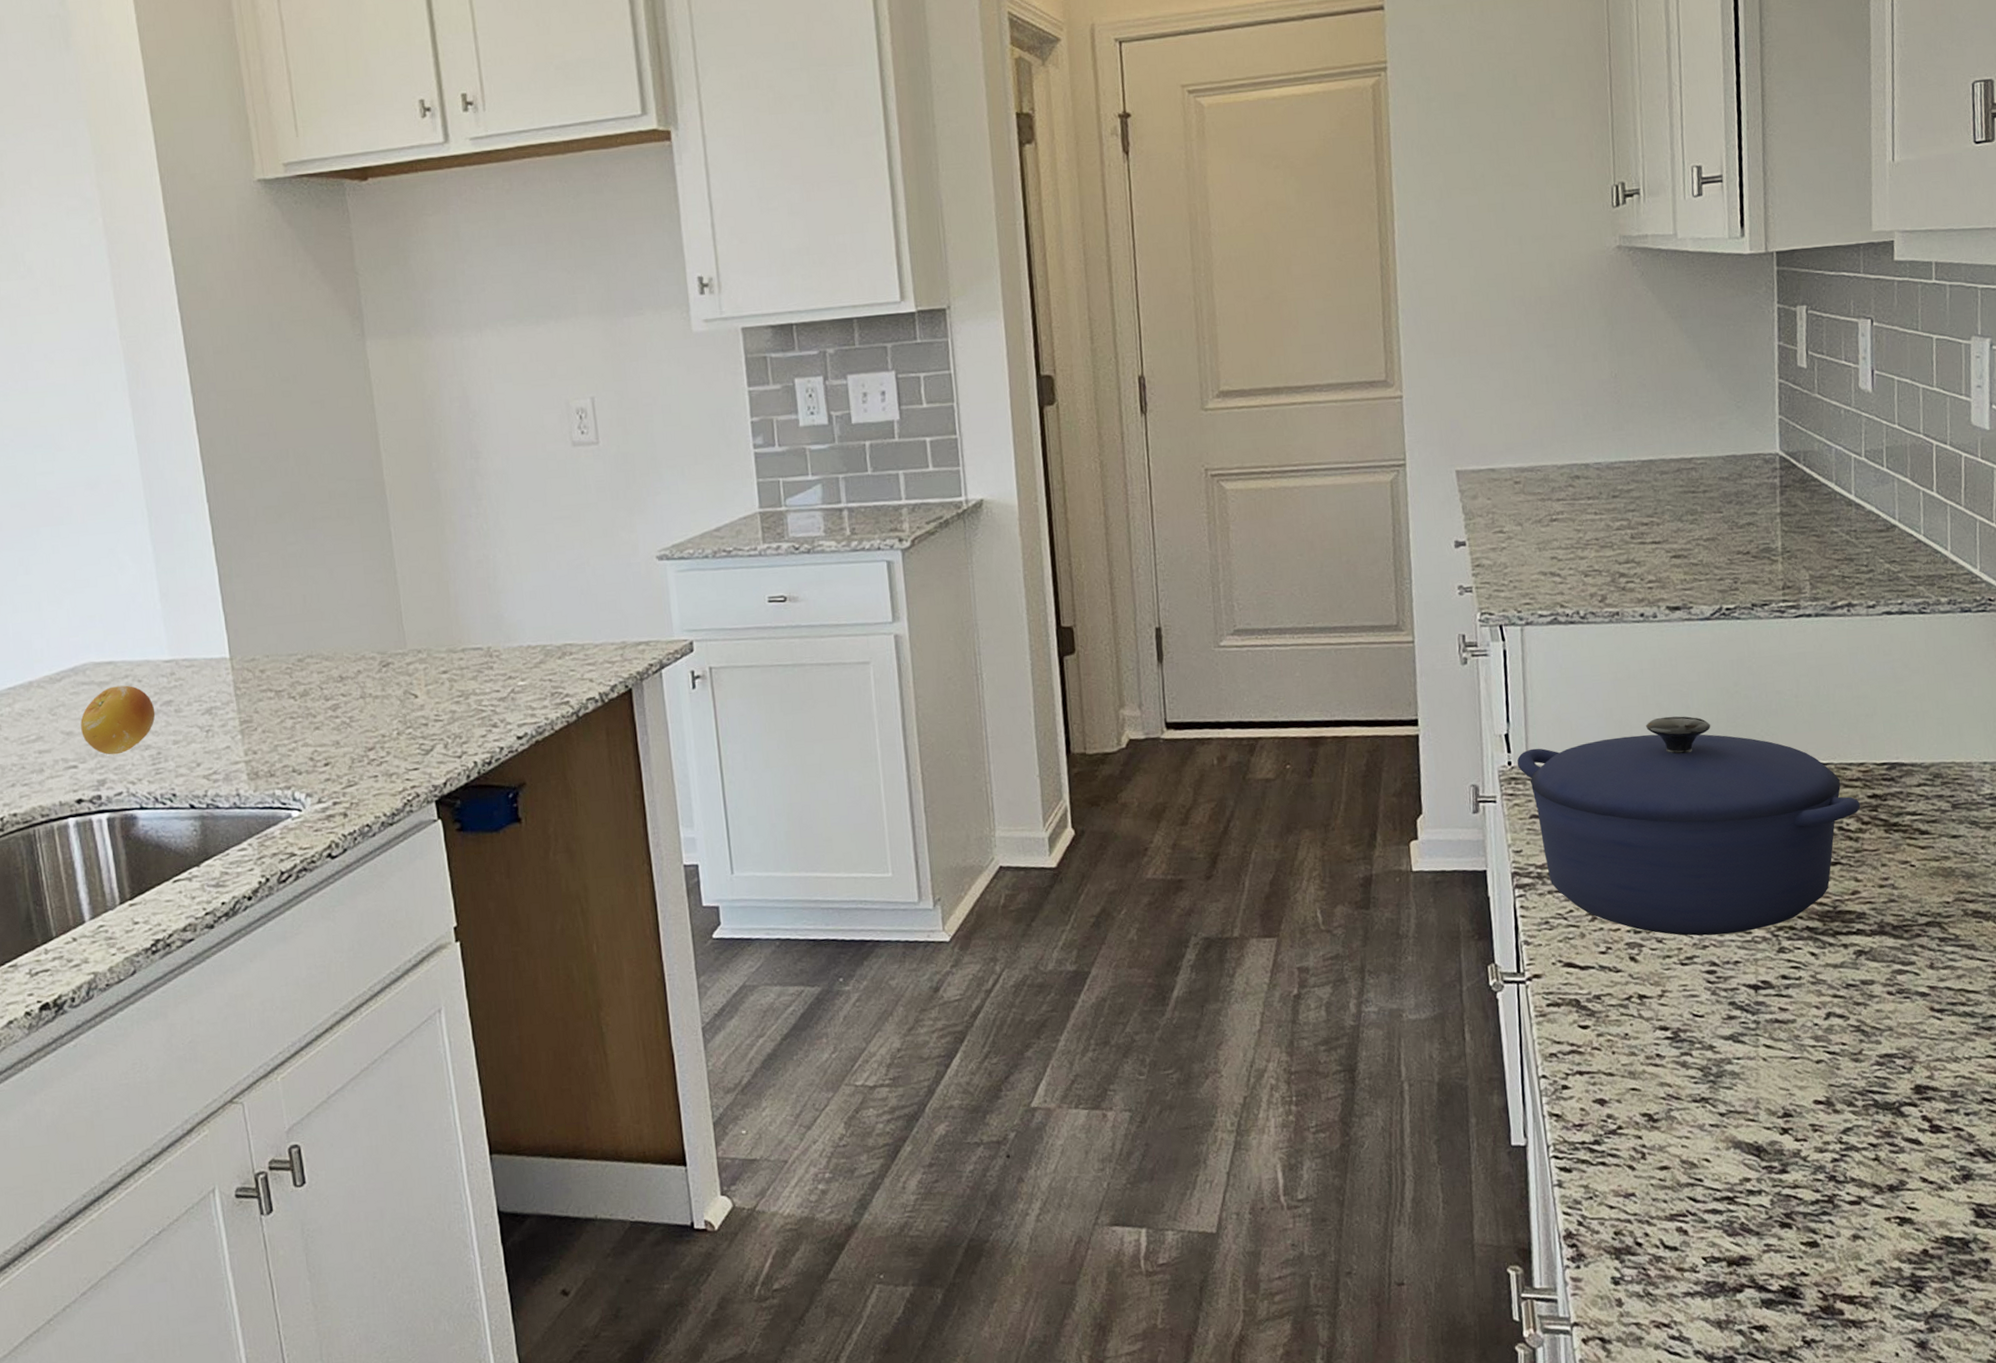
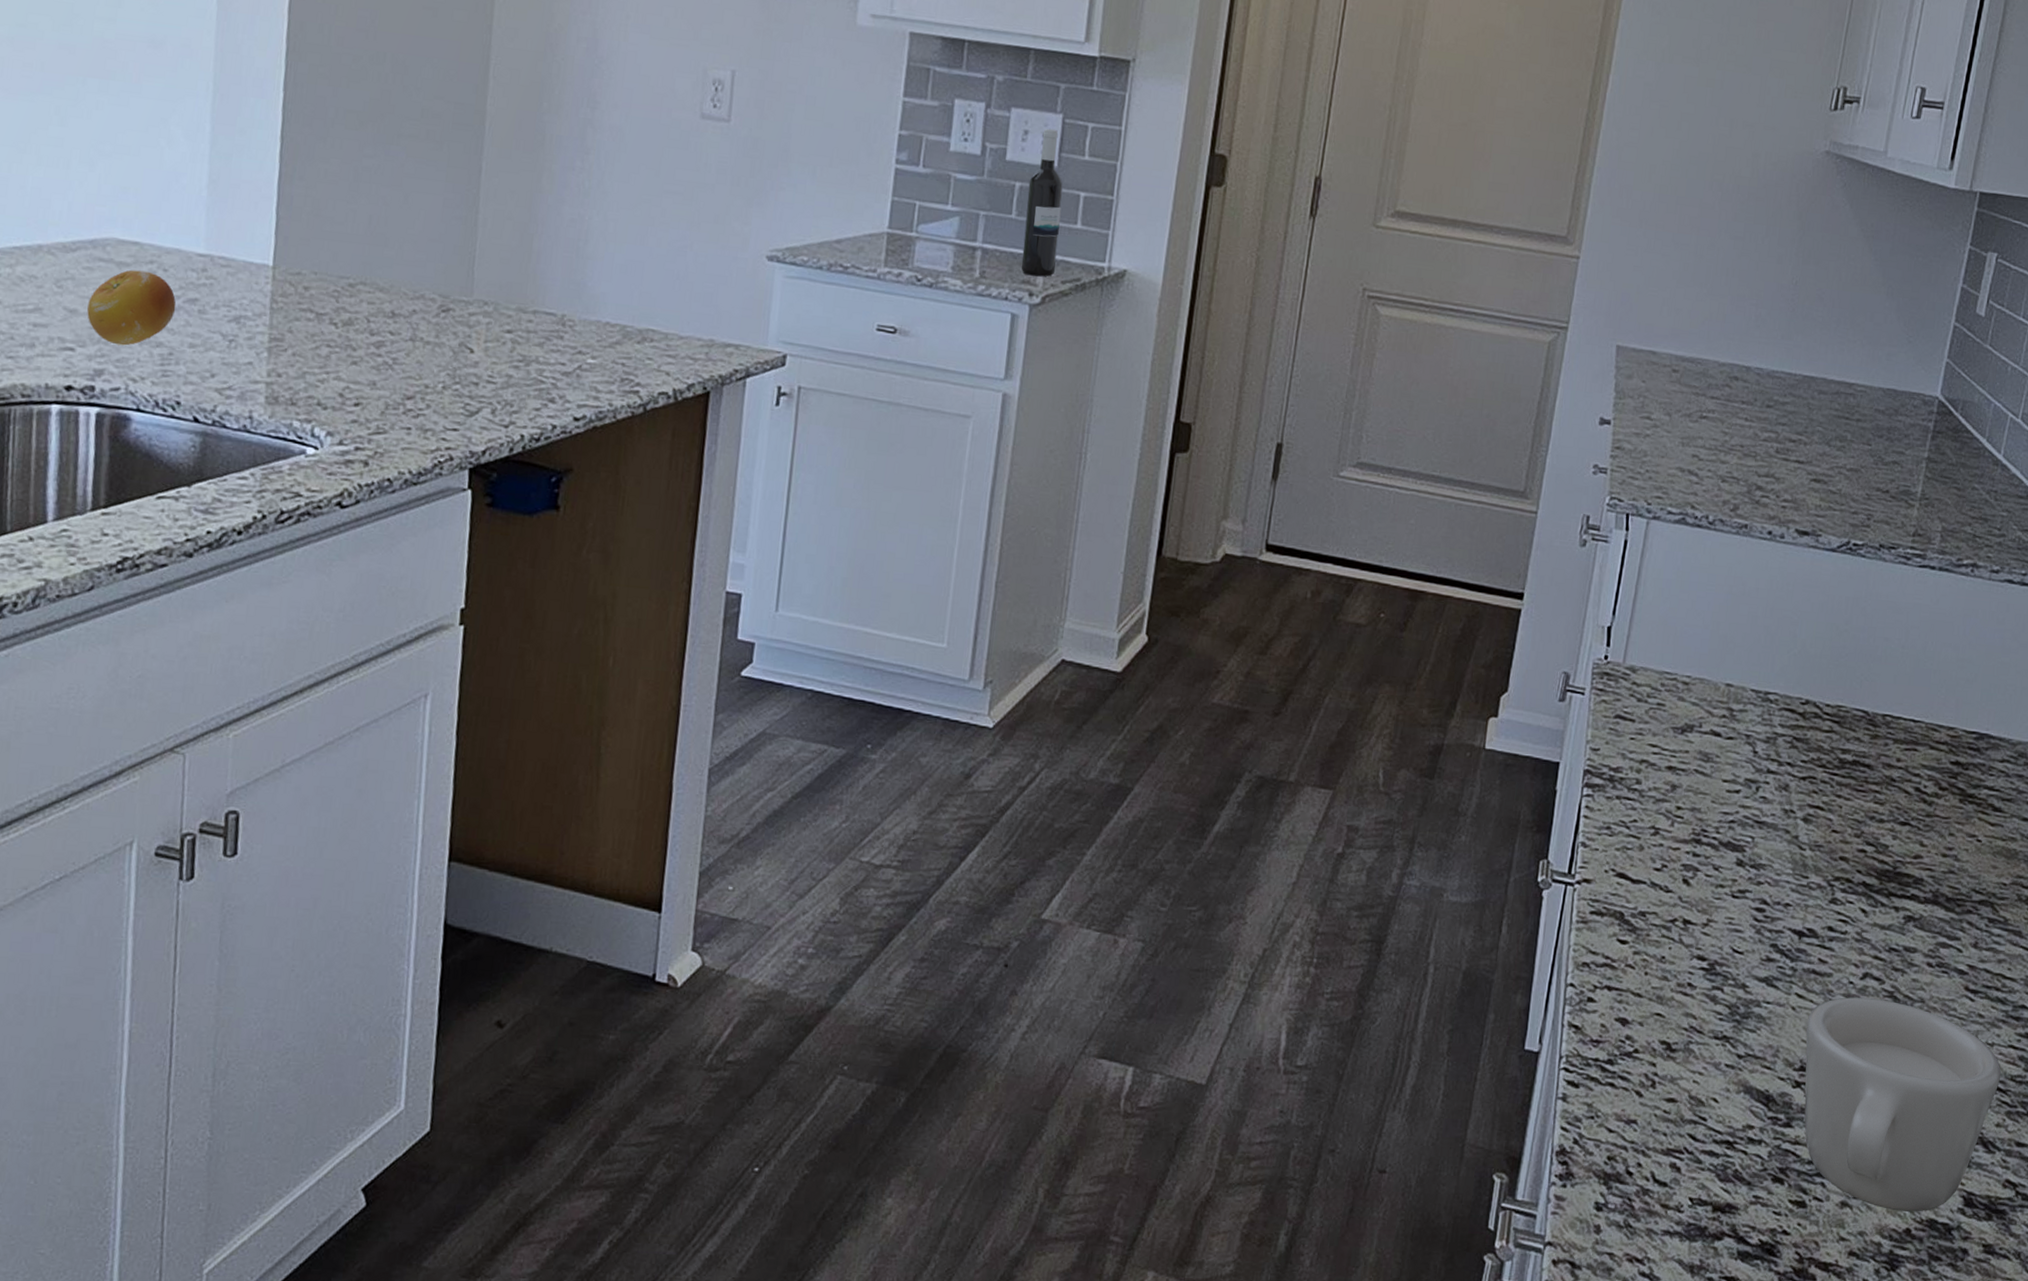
wine bottle: none [877,386,918,523] -> present [1021,128,1063,277]
cooking pot: present [1517,715,1861,936] -> none [1613,640,1942,876]
mug: none [1780,1034,1985,1235] -> present [1804,997,2001,1212]

